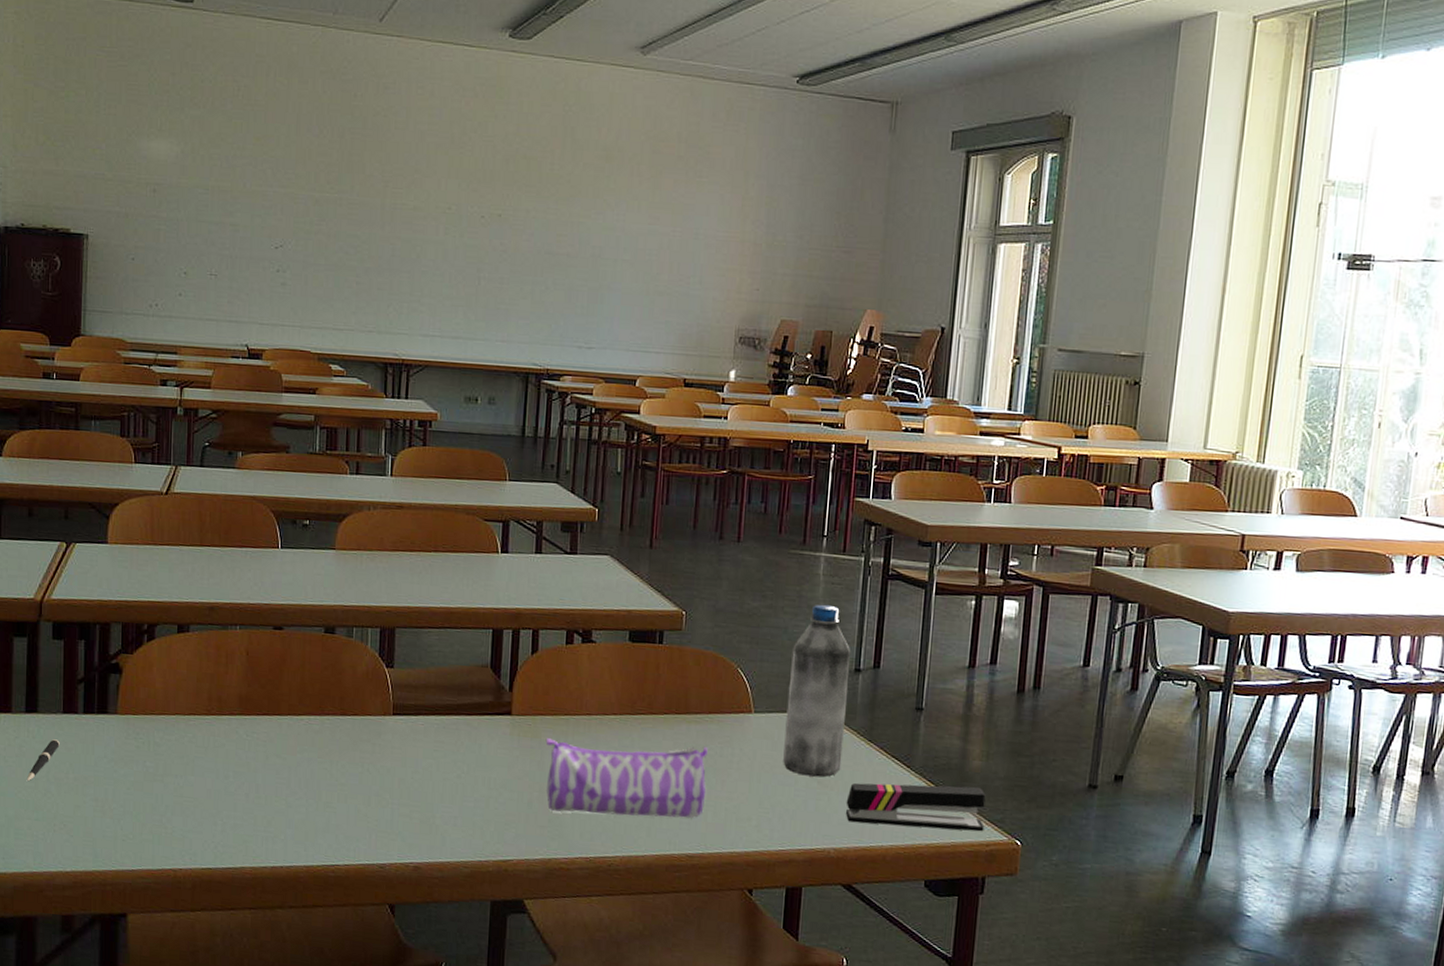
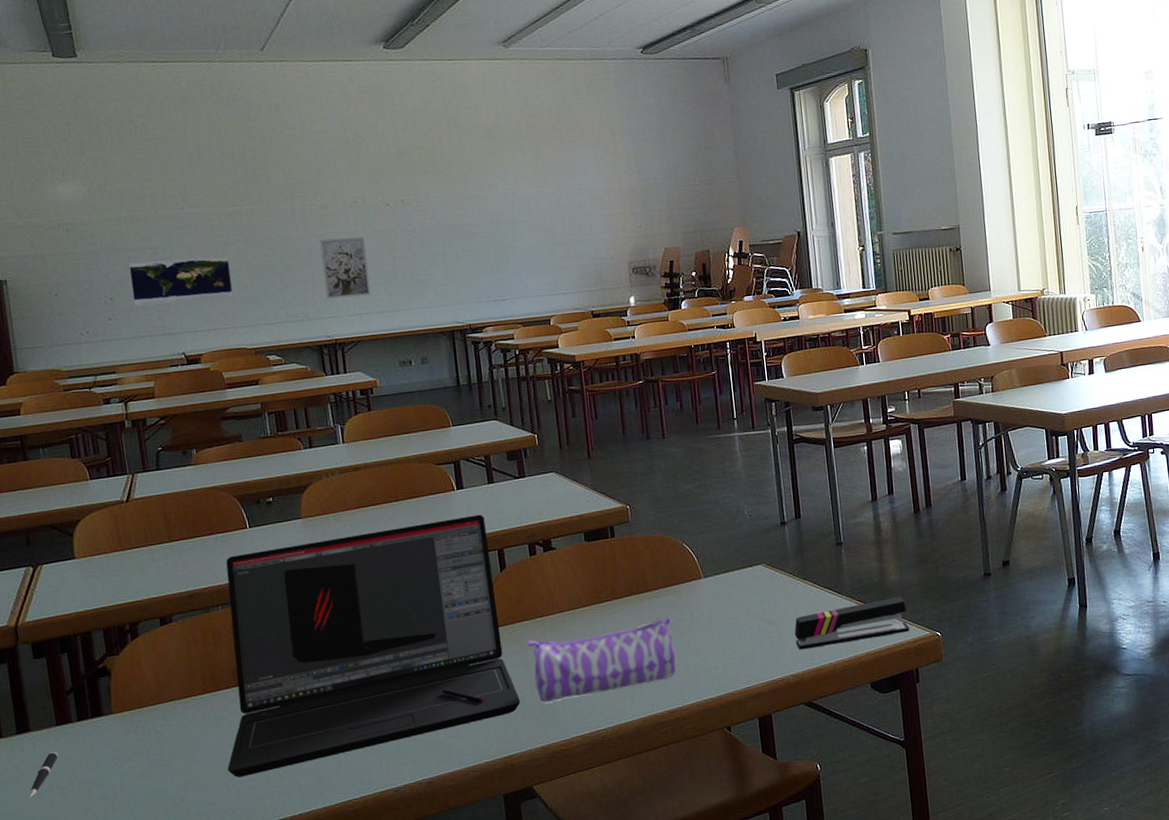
map: none [207,237,309,294] -> present [128,256,233,307]
laptop: none [217,574,528,814] -> present [226,514,521,778]
wall art: none [401,245,453,316] -> present [320,236,371,300]
water bottle: present [783,604,851,777] -> none [725,474,785,621]

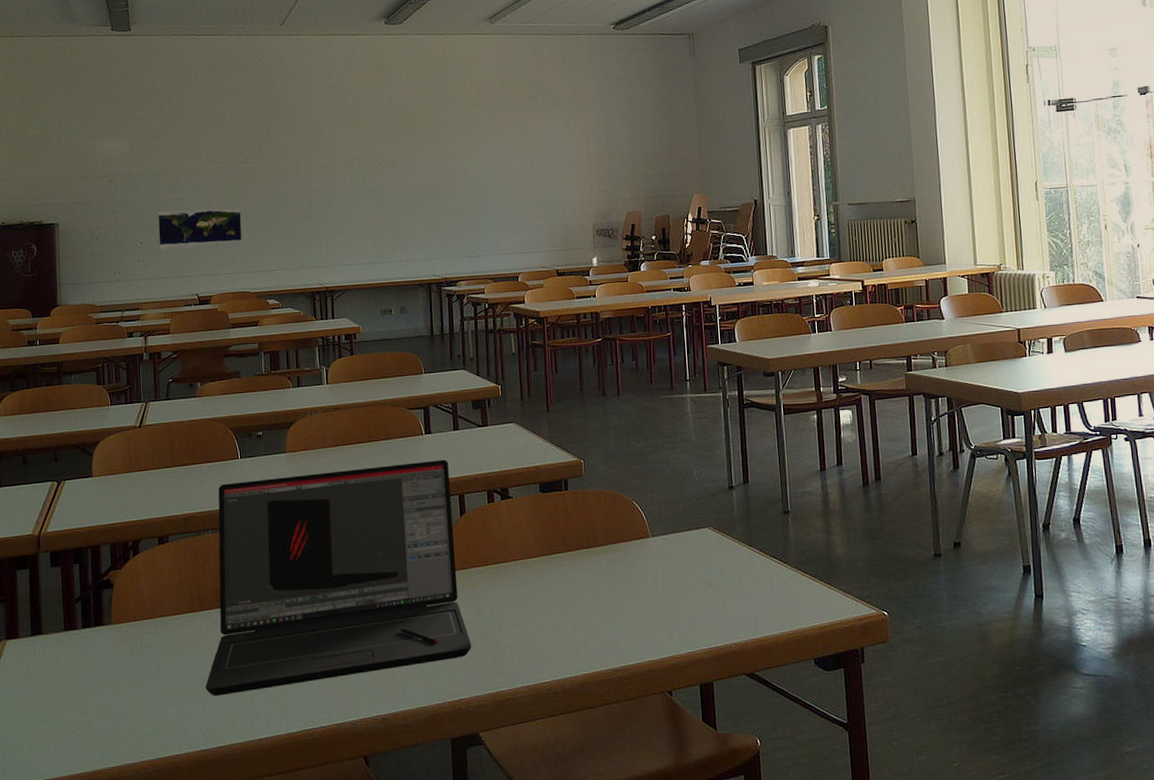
pen: present [29,752,58,798] -> none [36,655,63,697]
wall art: present [320,236,371,300] -> none [319,193,360,250]
pencil case: present [527,615,676,702] -> none [481,572,622,649]
stapler: present [794,596,910,650] -> none [738,570,856,618]

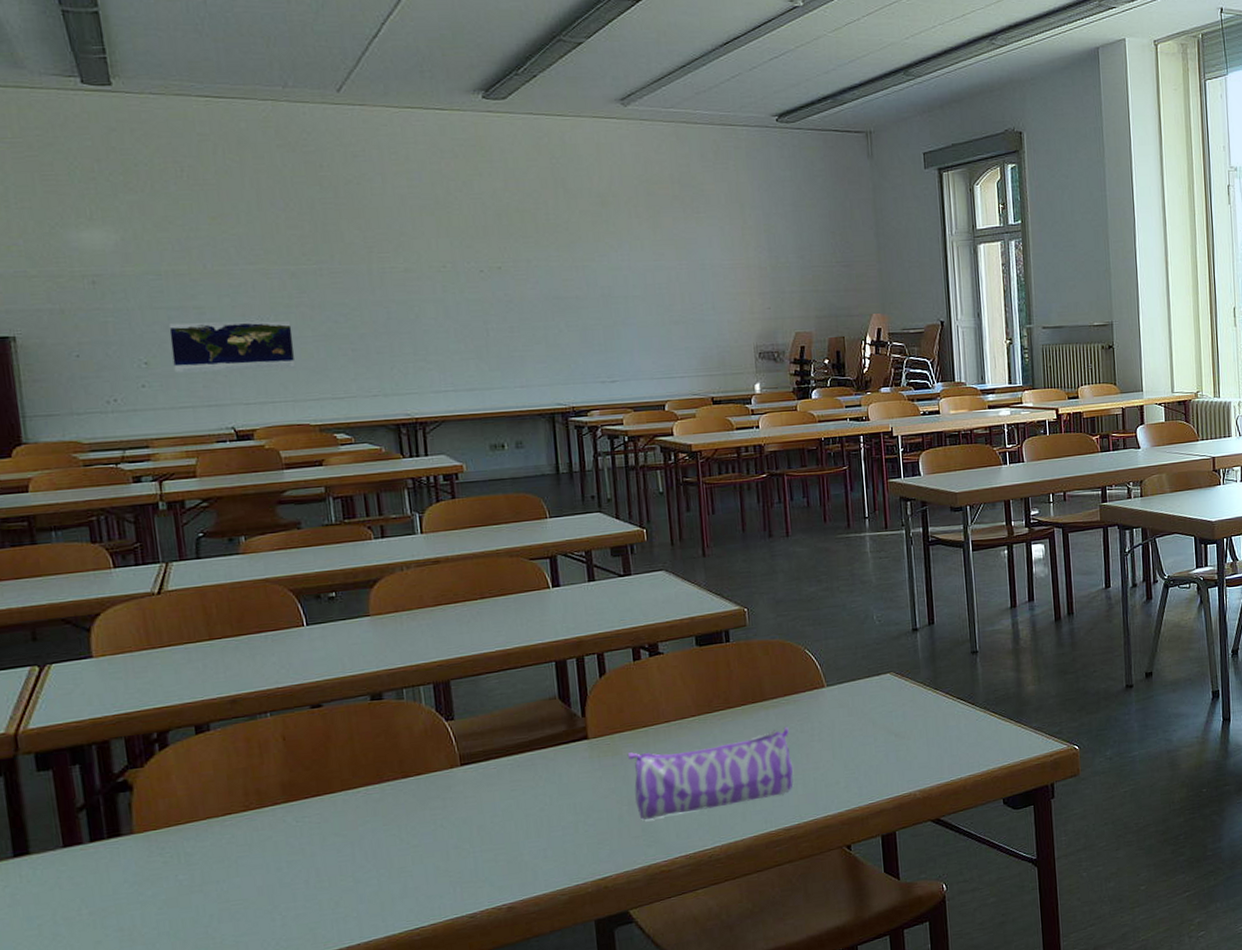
laptop: present [205,459,472,696] -> none [272,615,618,905]
pencil case: none [481,572,622,649] -> present [627,726,794,820]

